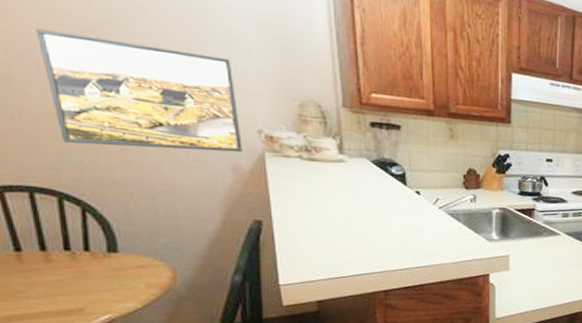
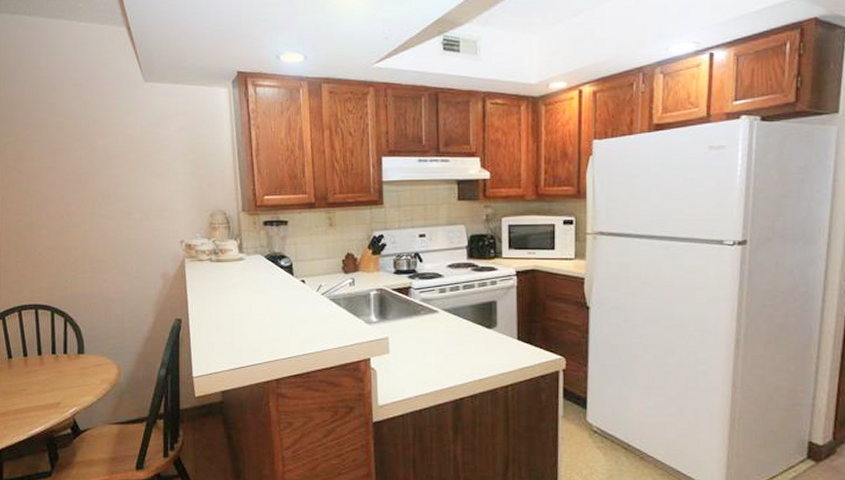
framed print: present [35,29,242,153] -> none [48,185,169,269]

